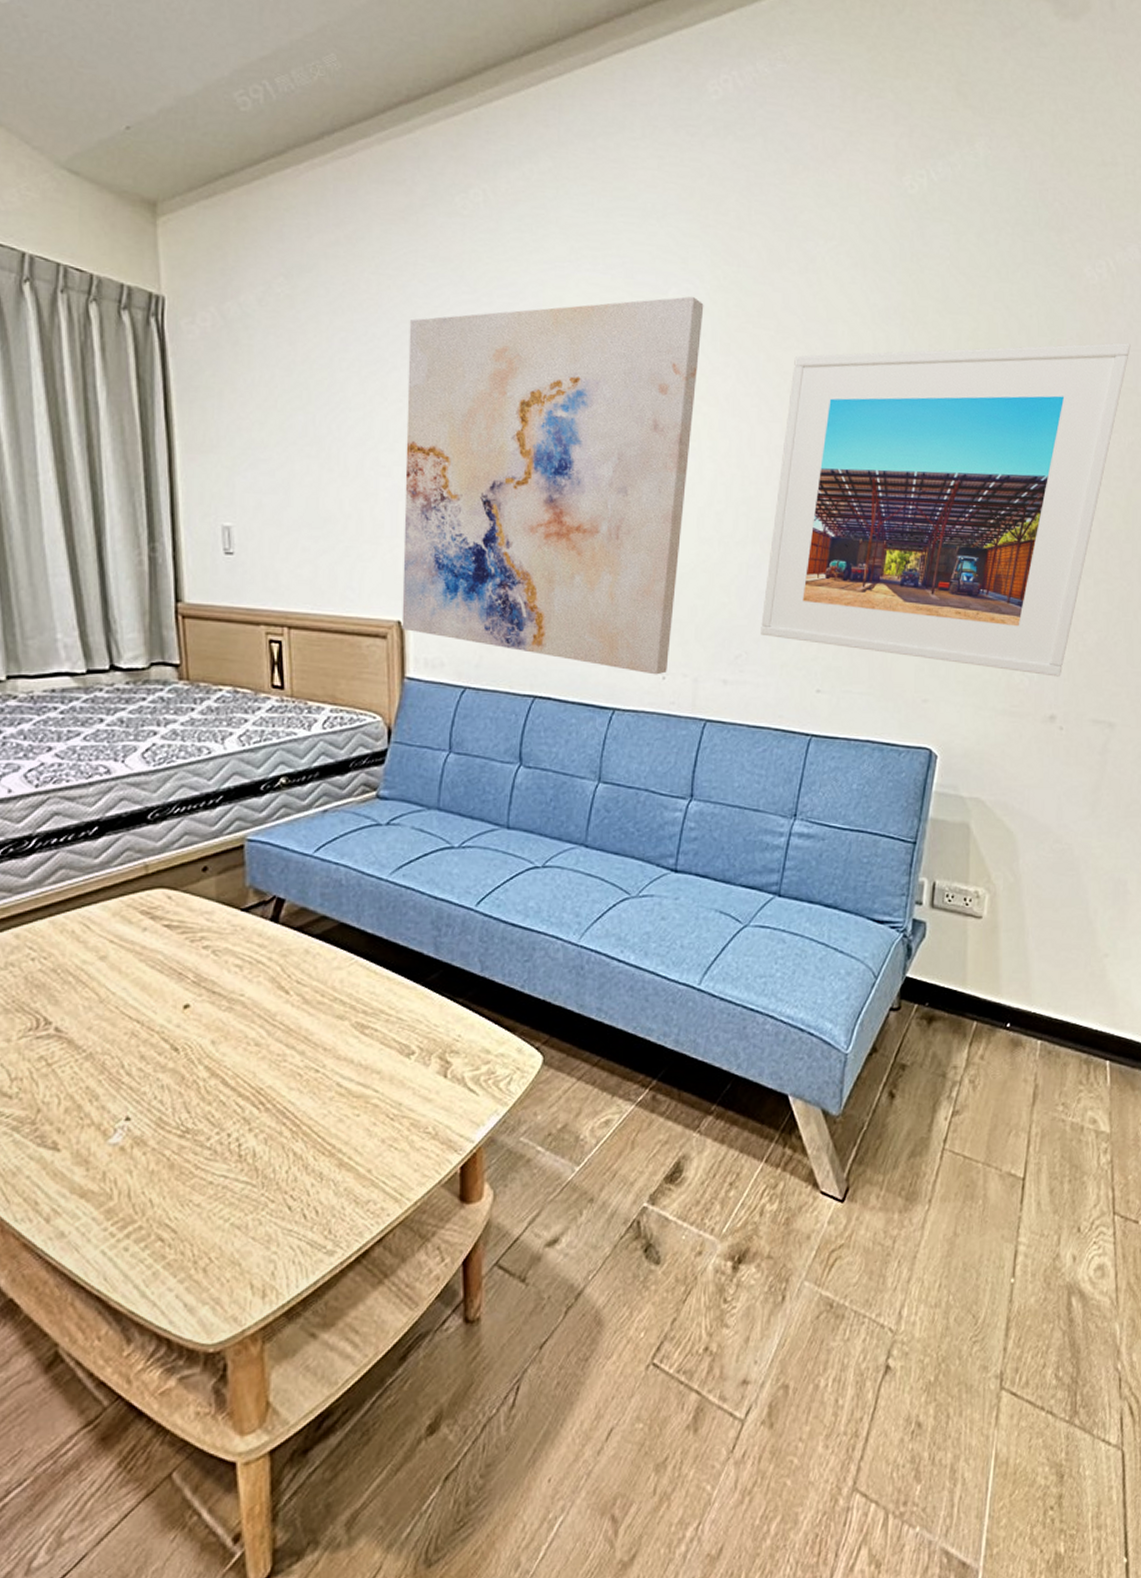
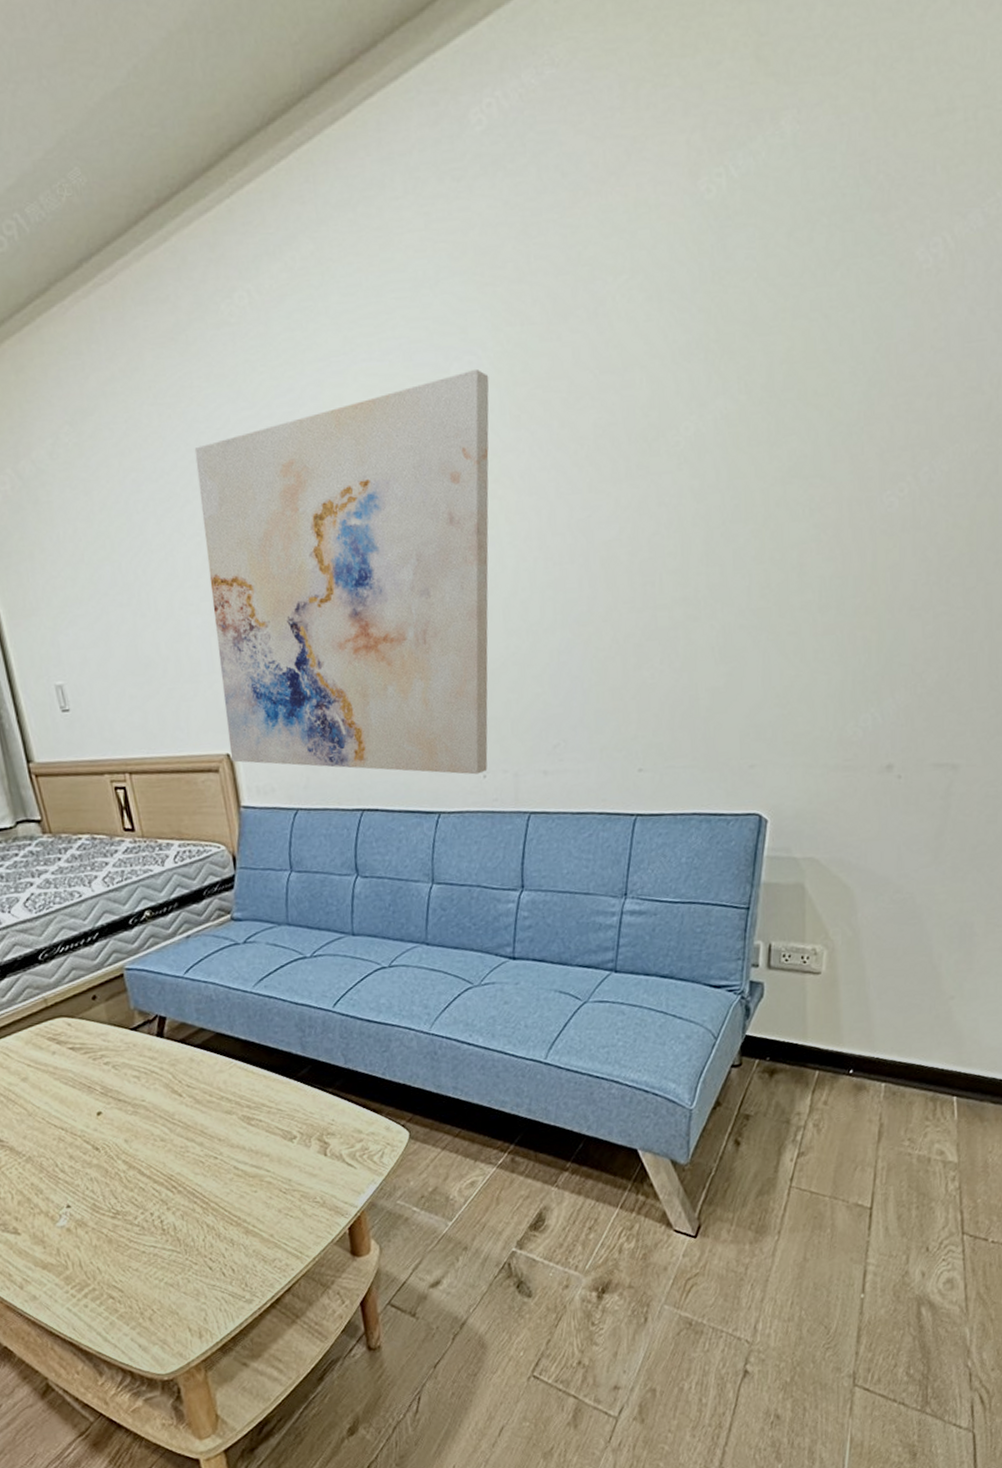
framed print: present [761,343,1131,677] -> none [577,333,973,724]

